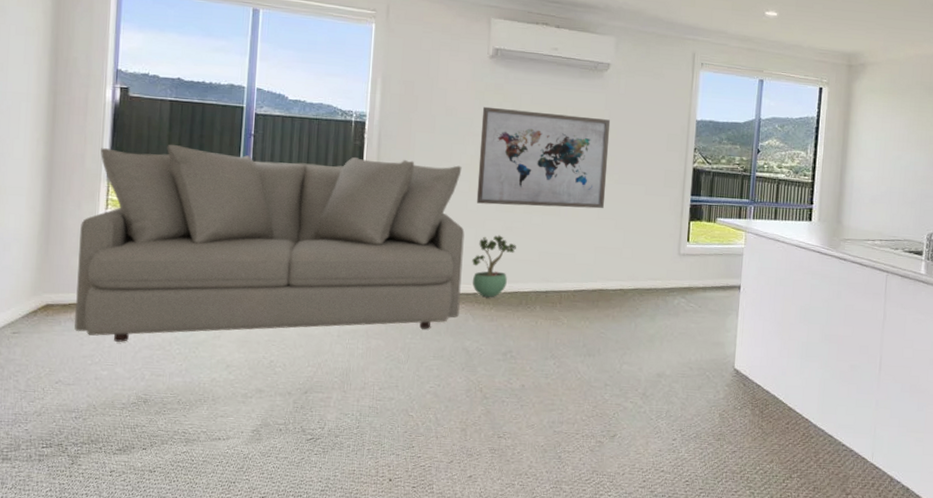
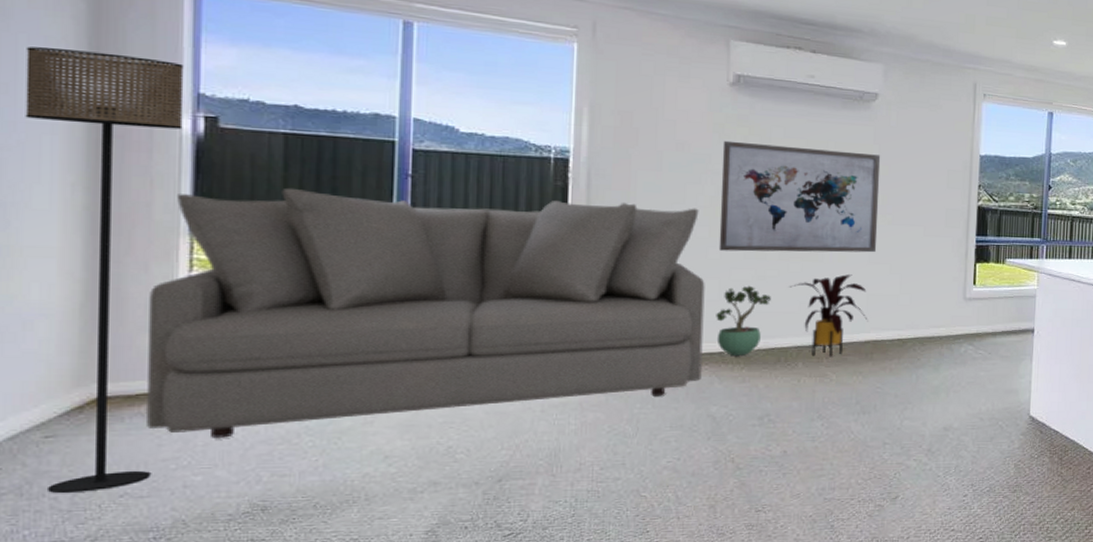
floor lamp: none [12,35,109,378] -> present [25,46,184,494]
house plant: none [531,228,596,302] -> present [789,274,868,356]

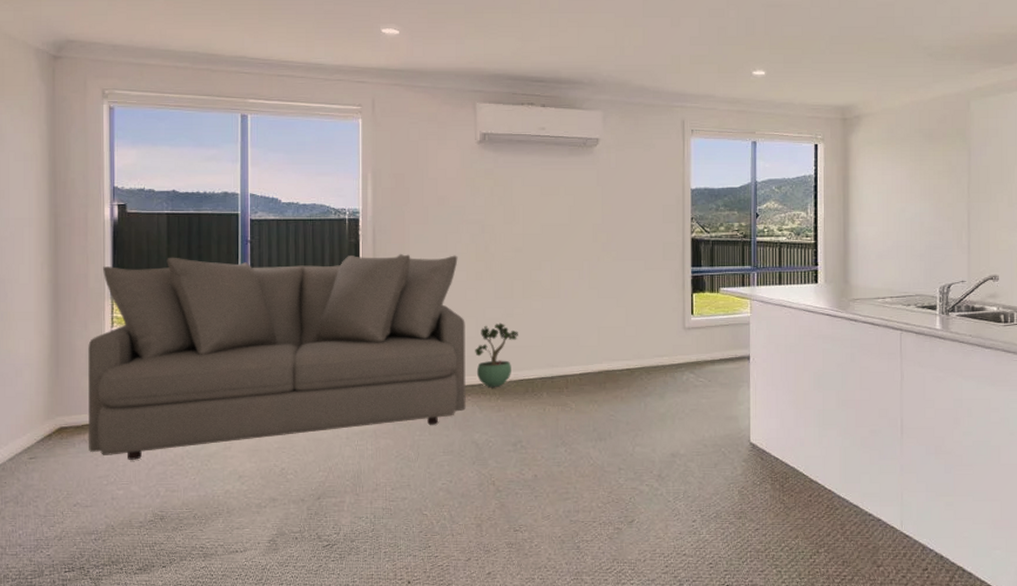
floor lamp: present [25,46,184,494] -> none [14,161,105,503]
wall art: present [718,140,881,253] -> none [474,193,605,292]
house plant: present [789,274,868,356] -> none [532,309,600,386]

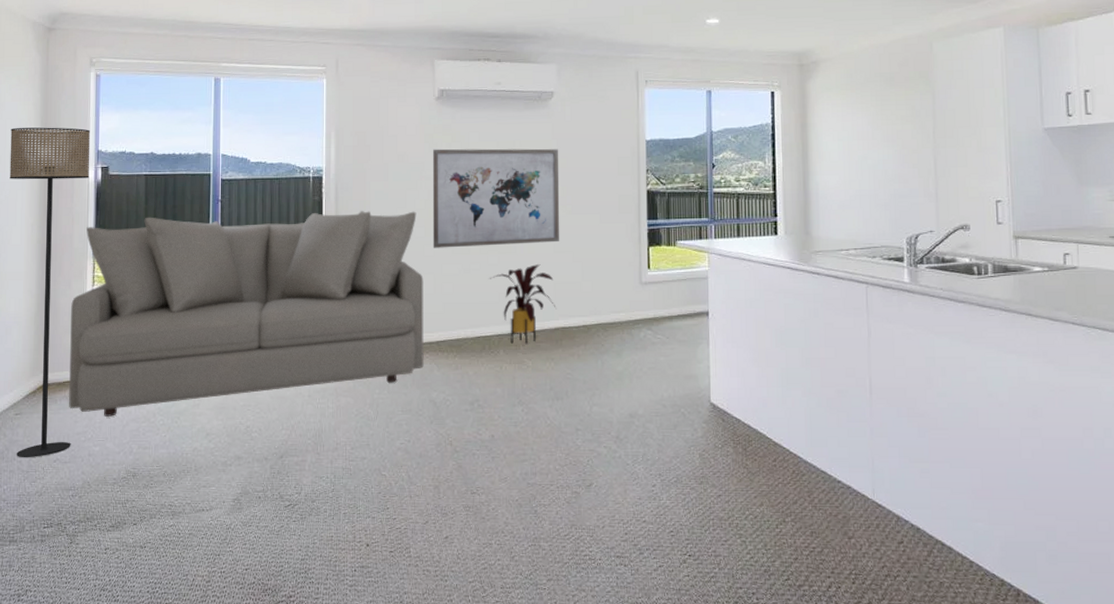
floor lamp: none [14,161,105,503] -> present [9,127,91,458]
wall art: none [474,193,605,292] -> present [432,148,560,248]
potted plant: present [475,323,518,387] -> none [433,279,475,344]
house plant: none [532,309,600,386] -> present [489,264,557,344]

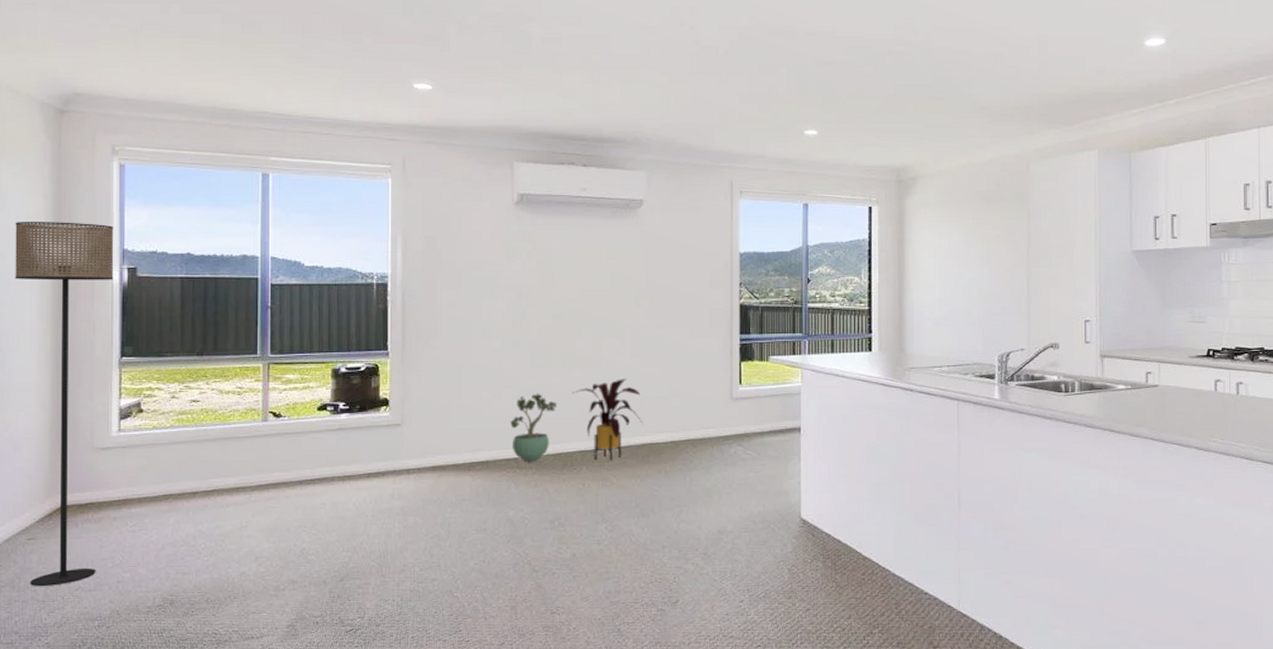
sofa: present [68,211,424,417] -> none [91,321,500,540]
wall art: present [432,148,560,248] -> none [510,256,648,361]
potted plant: none [433,279,475,344] -> present [510,393,556,461]

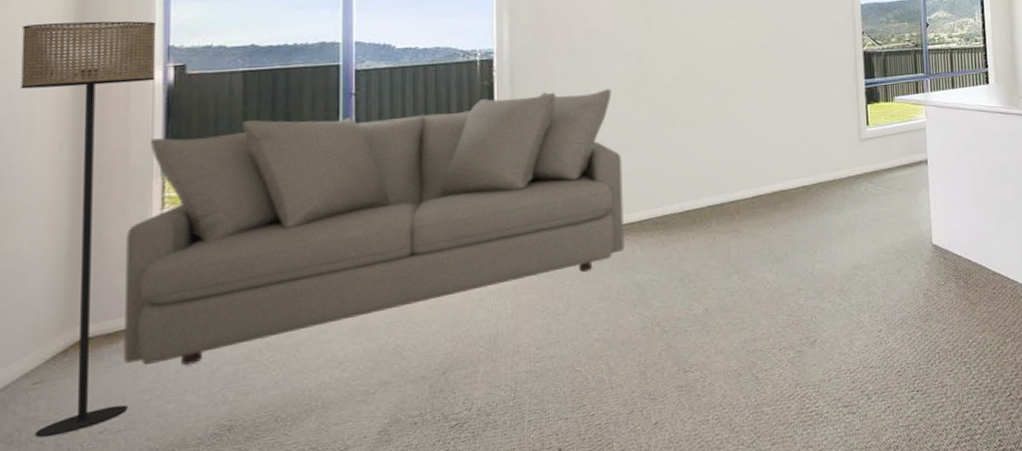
sofa: none [91,321,500,540] -> present [123,88,624,365]
potted plant: present [510,393,556,461] -> none [633,154,682,223]
house plant: present [571,379,643,460] -> none [698,131,773,213]

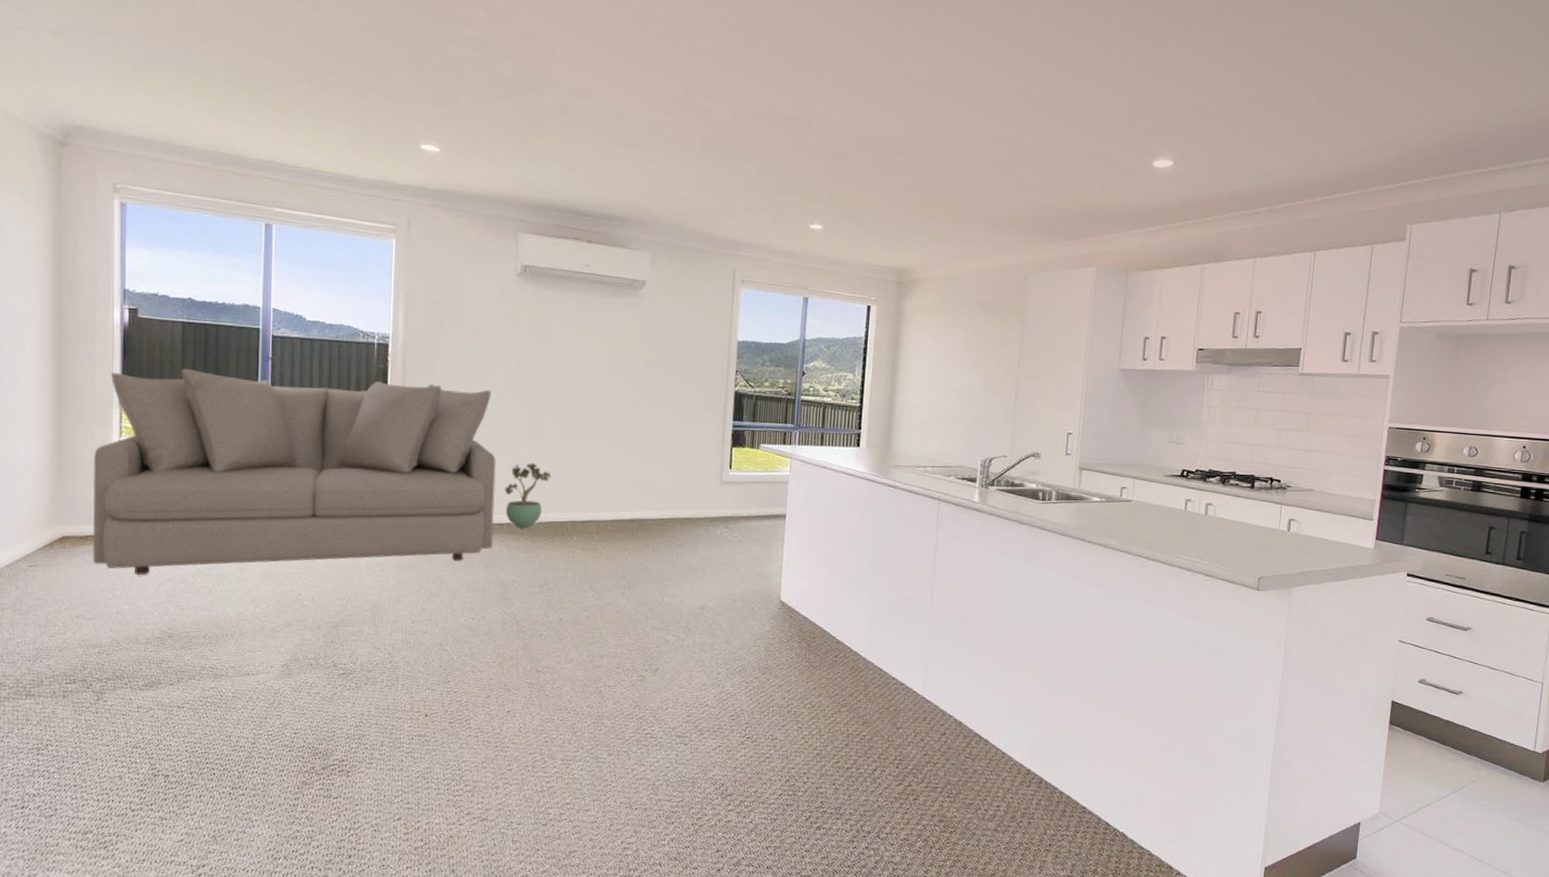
floor lamp: present [20,21,157,438] -> none [15,253,115,612]
potted plant: none [633,154,682,223] -> present [505,462,551,527]

